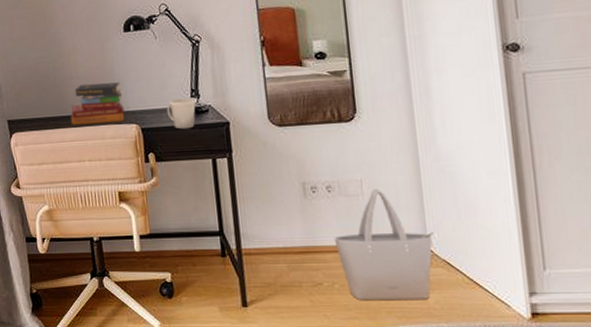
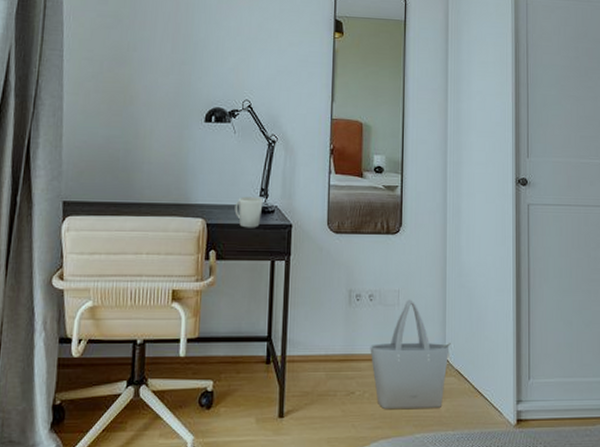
books: present [71,82,125,125] -> none [134,170,193,215]

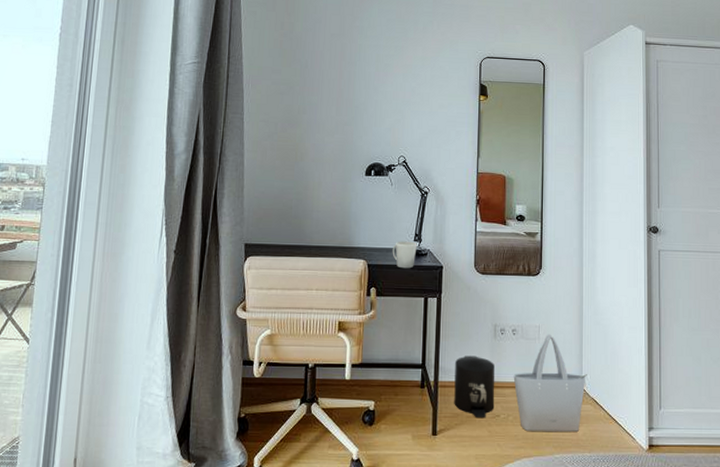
trash bin: none [303,325,350,395] -> present [454,355,495,417]

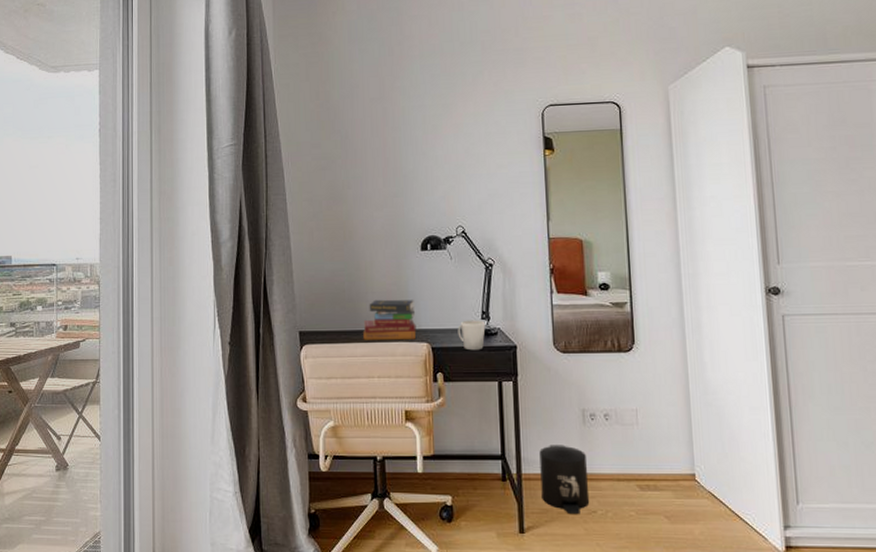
books: none [305,217,356,256] -> present [363,299,416,340]
shopping bag: present [513,334,587,432] -> none [609,418,701,531]

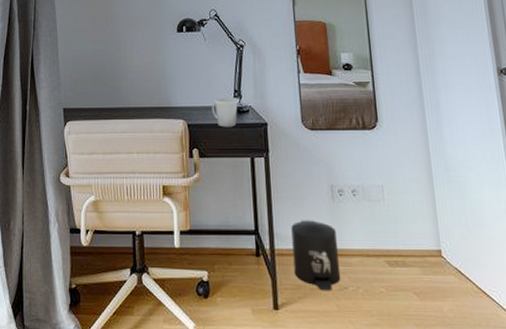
books: present [363,299,416,340] -> none [123,78,173,117]

